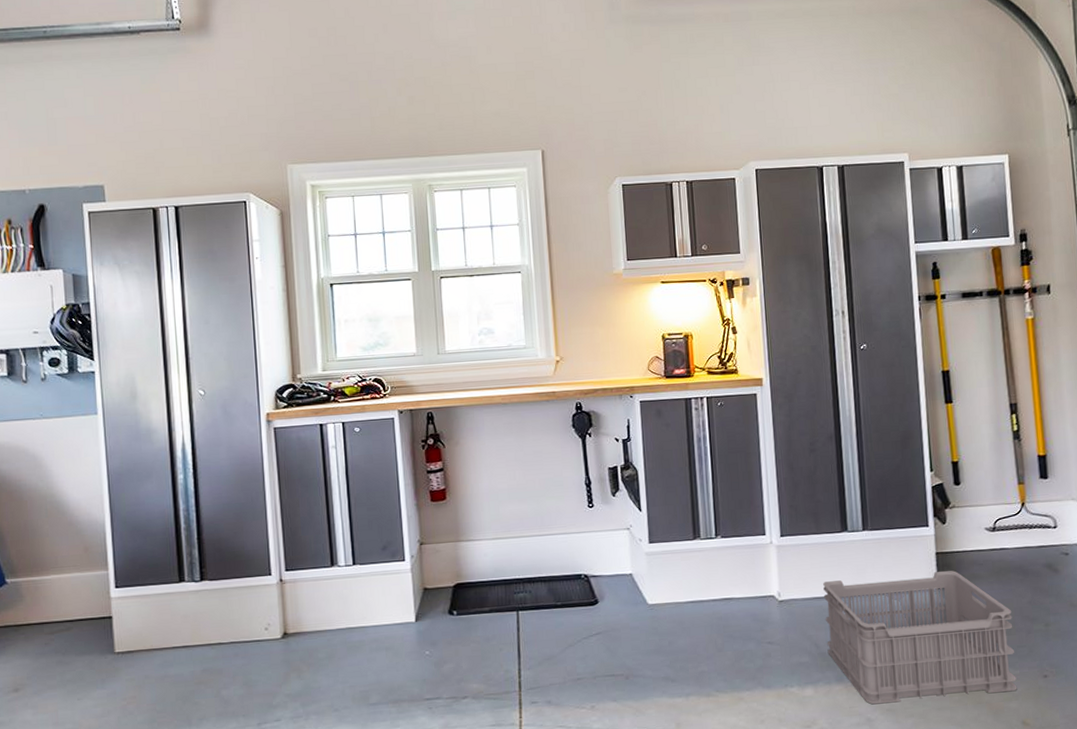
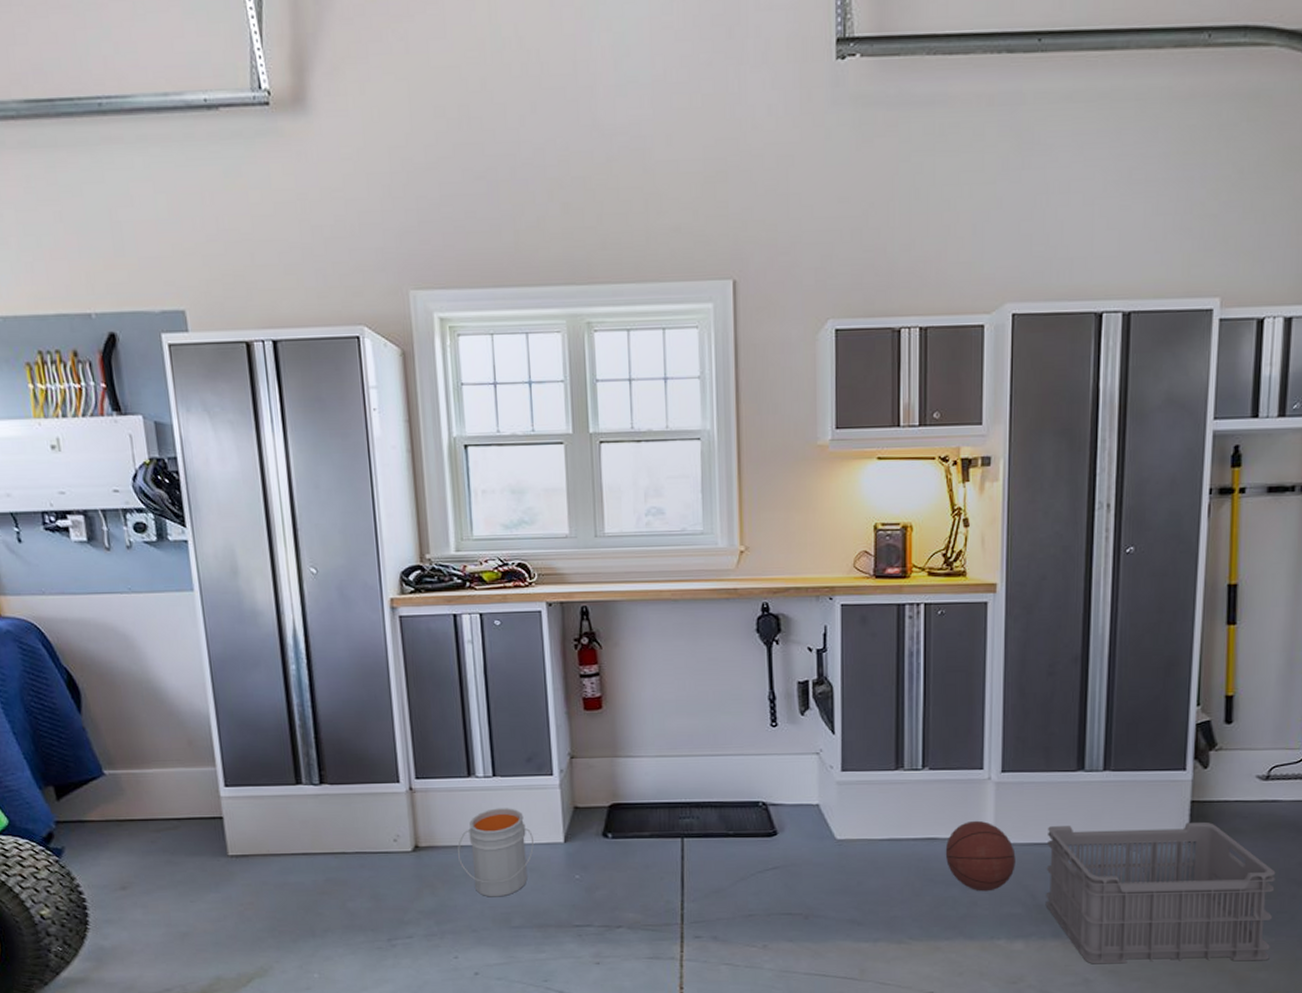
bucket: none [322,592,389,677] -> present [458,808,534,897]
basketball: none [740,580,800,644] -> present [945,820,1016,892]

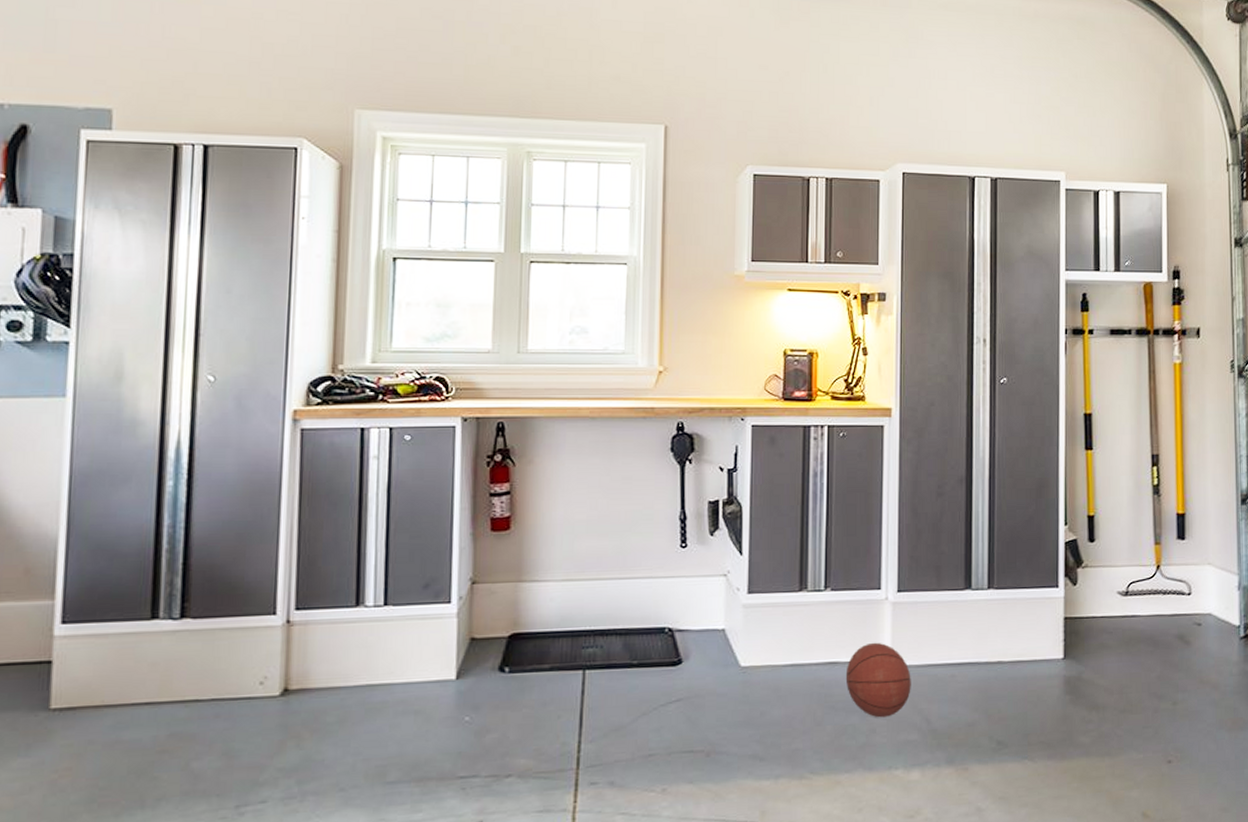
bucket: present [458,808,534,897] -> none [333,641,422,748]
plastic crate: present [1045,821,1276,964] -> none [939,638,1140,792]

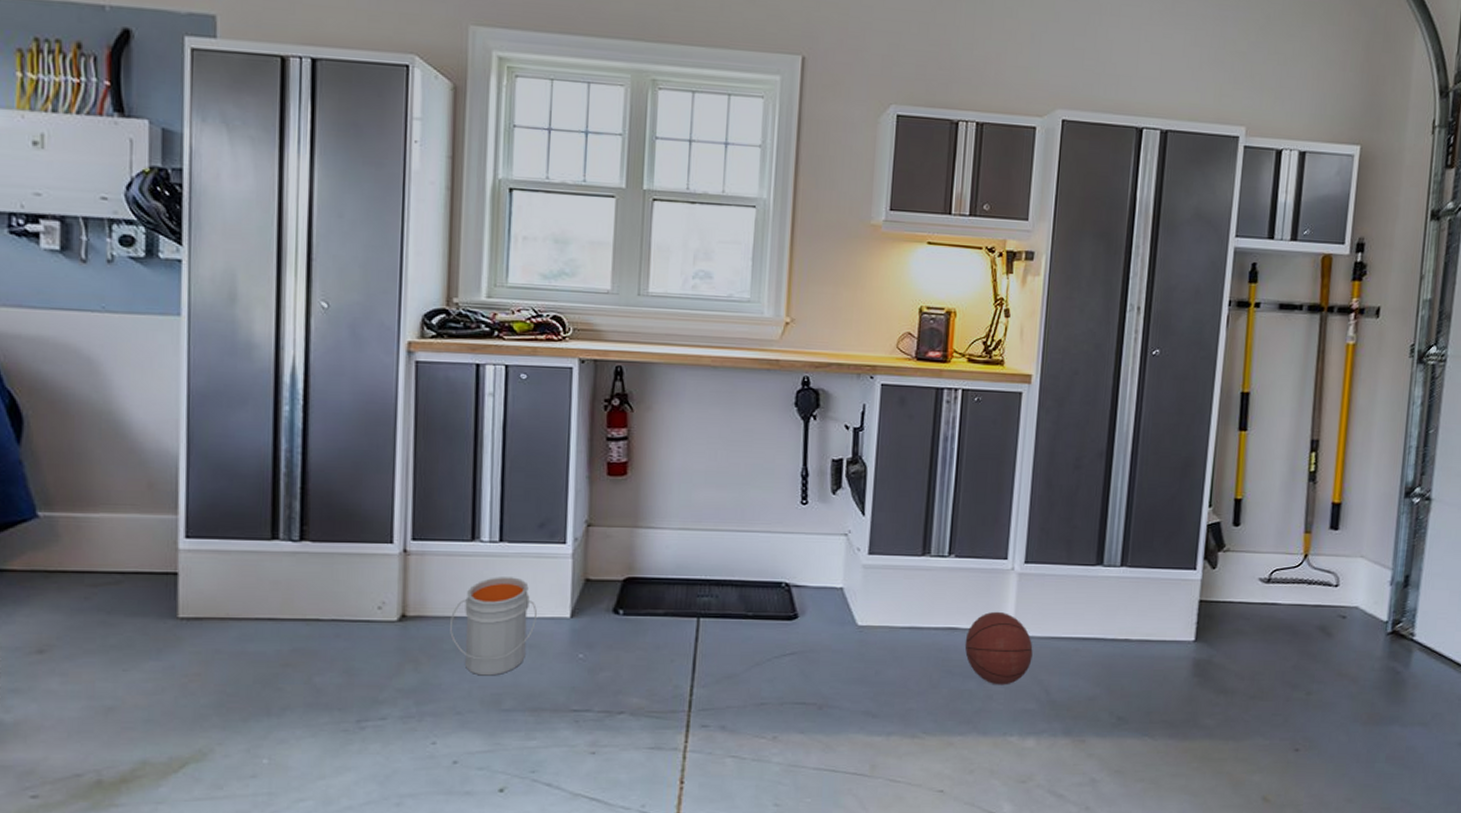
bucket: none [333,641,422,748] -> present [450,577,537,676]

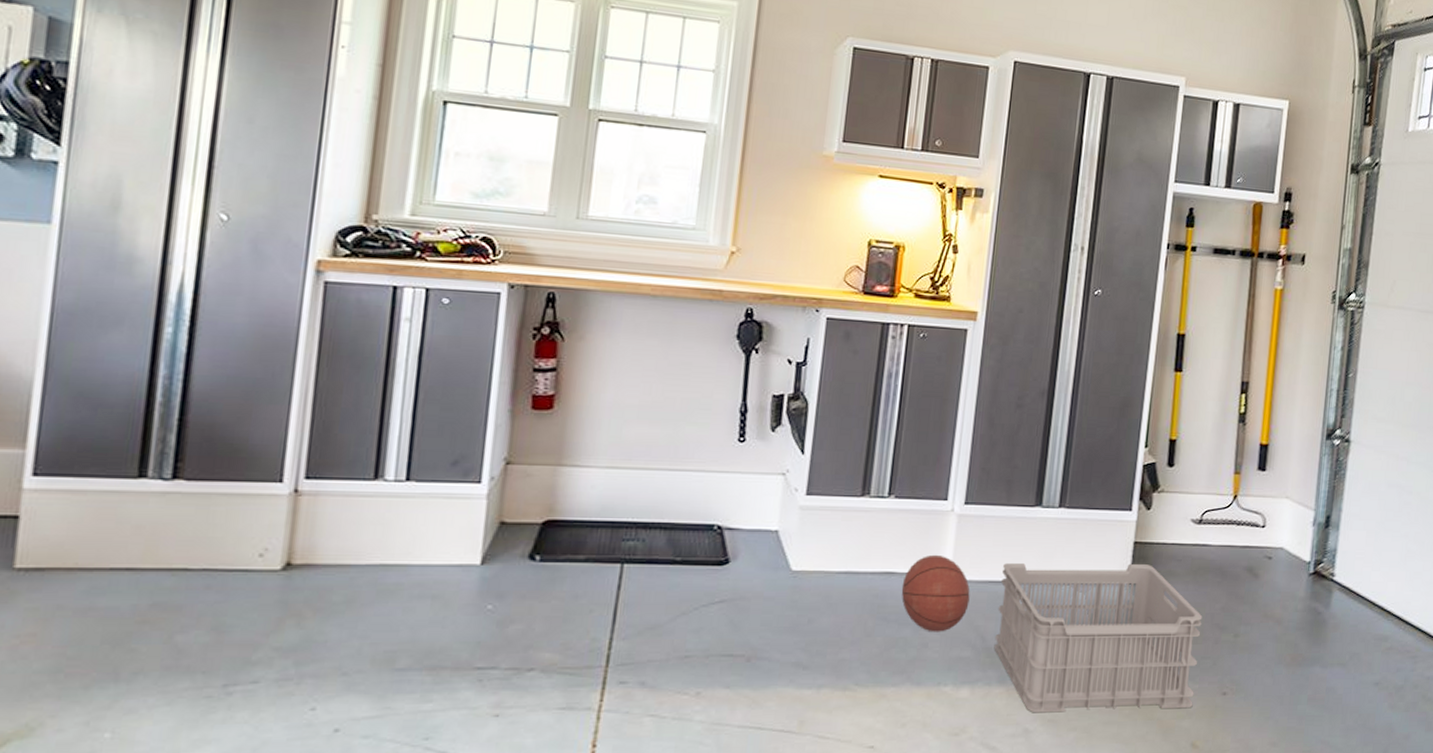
bucket: present [450,577,537,676] -> none [341,520,443,631]
plastic crate: none [1058,620,1273,764] -> present [994,563,1203,713]

